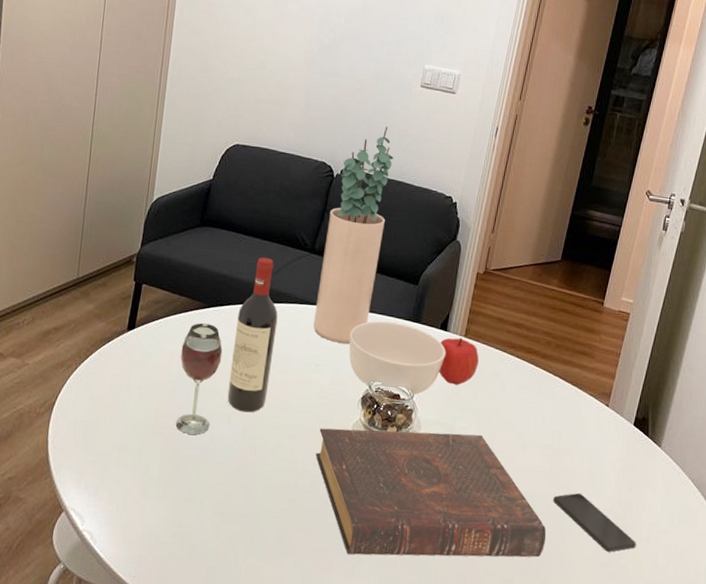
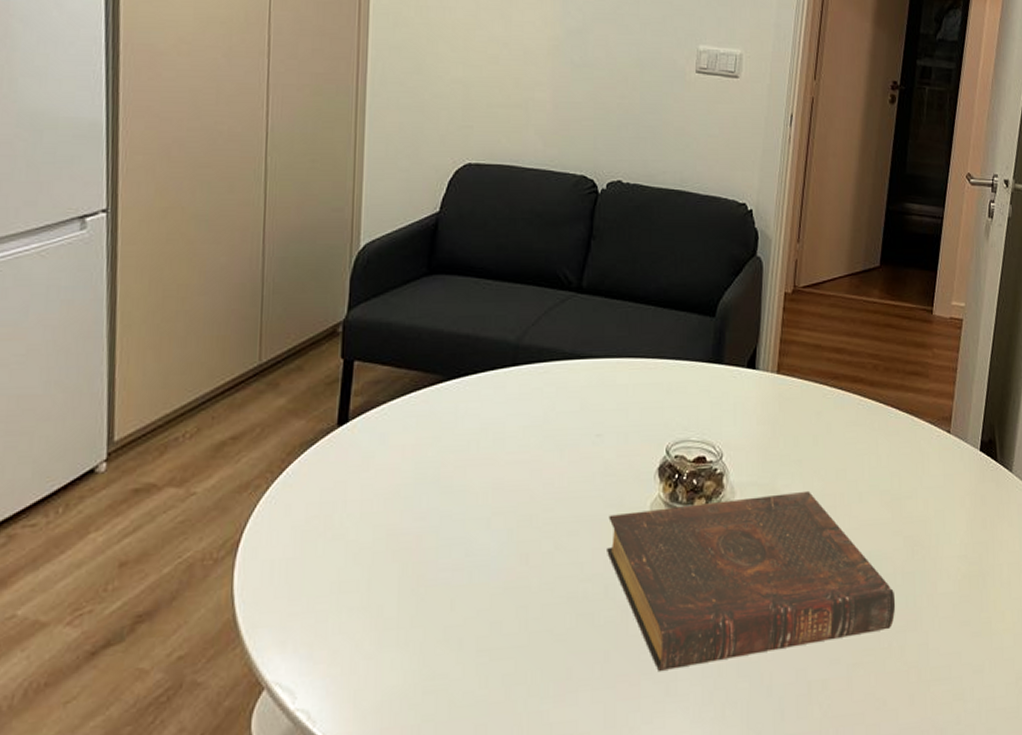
wineglass: present [175,322,223,435] -> none [415,401,472,552]
wine bottle: present [227,257,278,413] -> none [484,305,542,511]
vase: present [313,126,394,344] -> none [589,124,671,403]
bowl: present [349,321,446,399] -> none [636,367,757,464]
fruit: present [439,337,479,385] -> none [749,375,797,434]
smartphone: present [553,492,636,552] -> none [899,541,997,607]

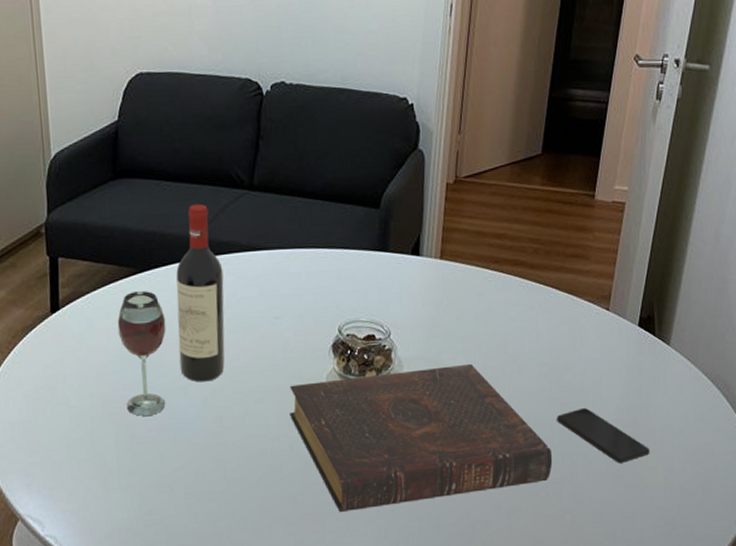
wineglass: none [415,401,472,552] -> present [117,290,166,416]
wine bottle: none [484,305,542,511] -> present [176,203,225,382]
smartphone: none [899,541,997,607] -> present [557,407,650,463]

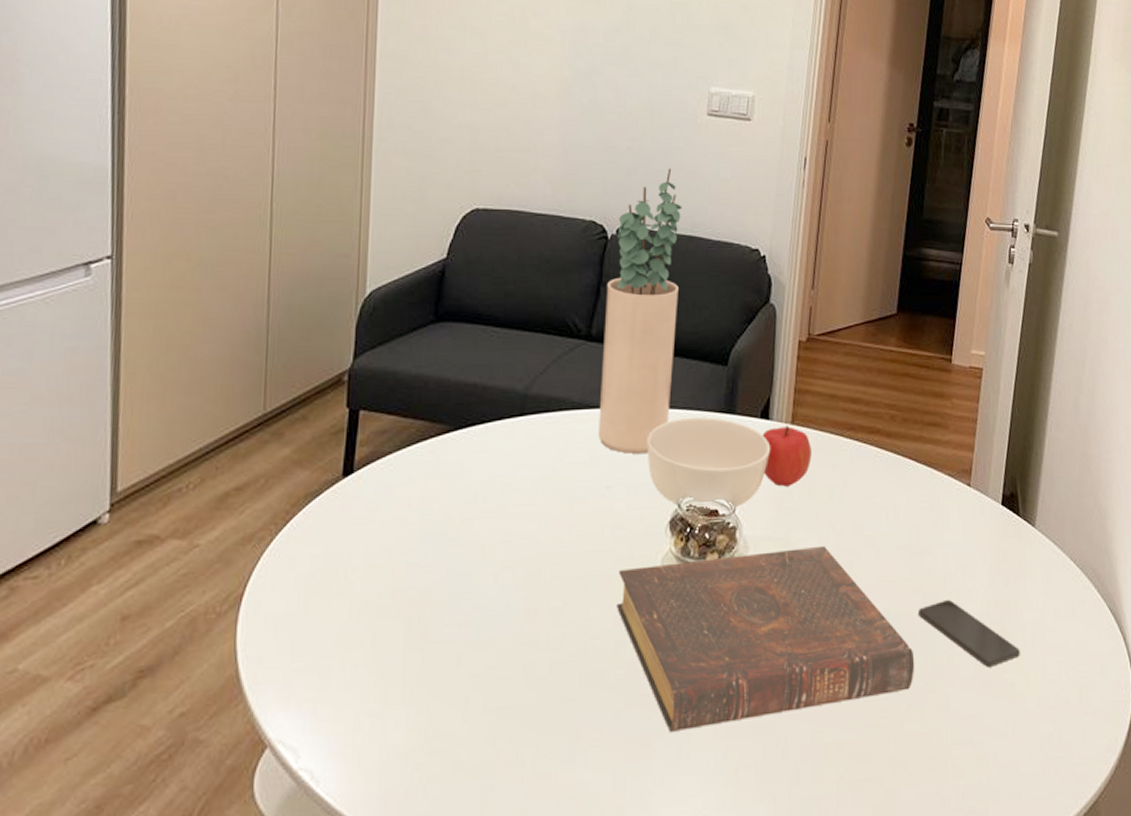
wineglass: present [117,290,166,416] -> none [421,451,479,607]
wine bottle: present [176,203,225,382] -> none [491,353,551,565]
vase: none [264,23,332,289] -> present [599,168,682,454]
bowl: none [308,255,422,342] -> present [646,417,771,518]
fruit: none [413,260,459,314] -> present [762,425,812,487]

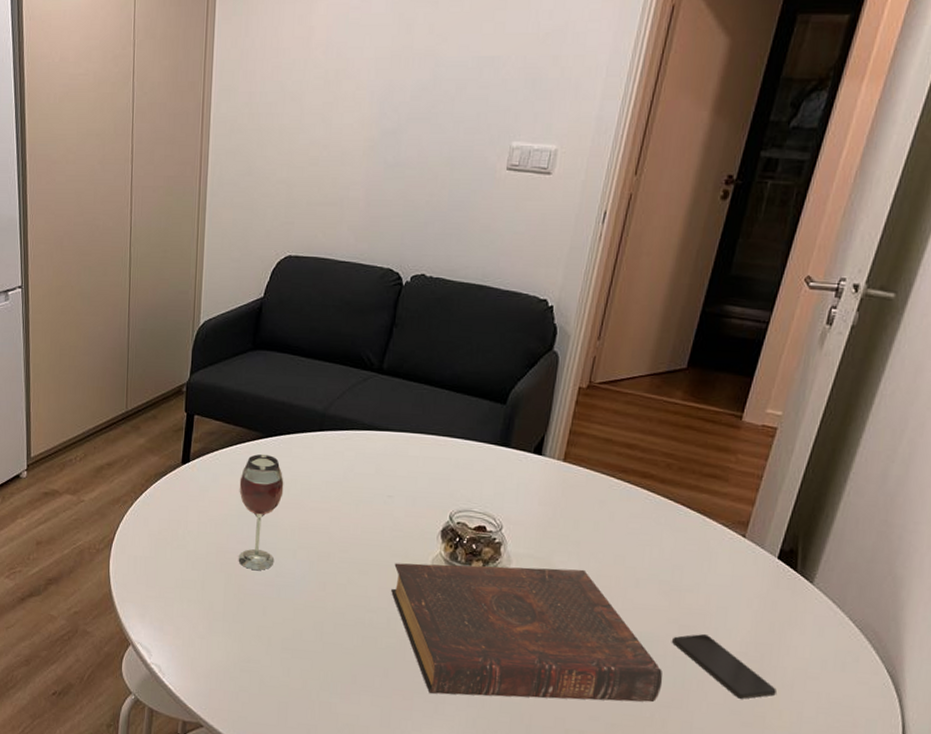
wineglass: none [421,451,479,607] -> present [238,454,284,570]
vase: present [599,168,682,454] -> none [384,221,475,472]
bowl: present [646,417,771,518] -> none [425,446,541,532]
fruit: present [762,425,812,487] -> none [532,462,581,515]

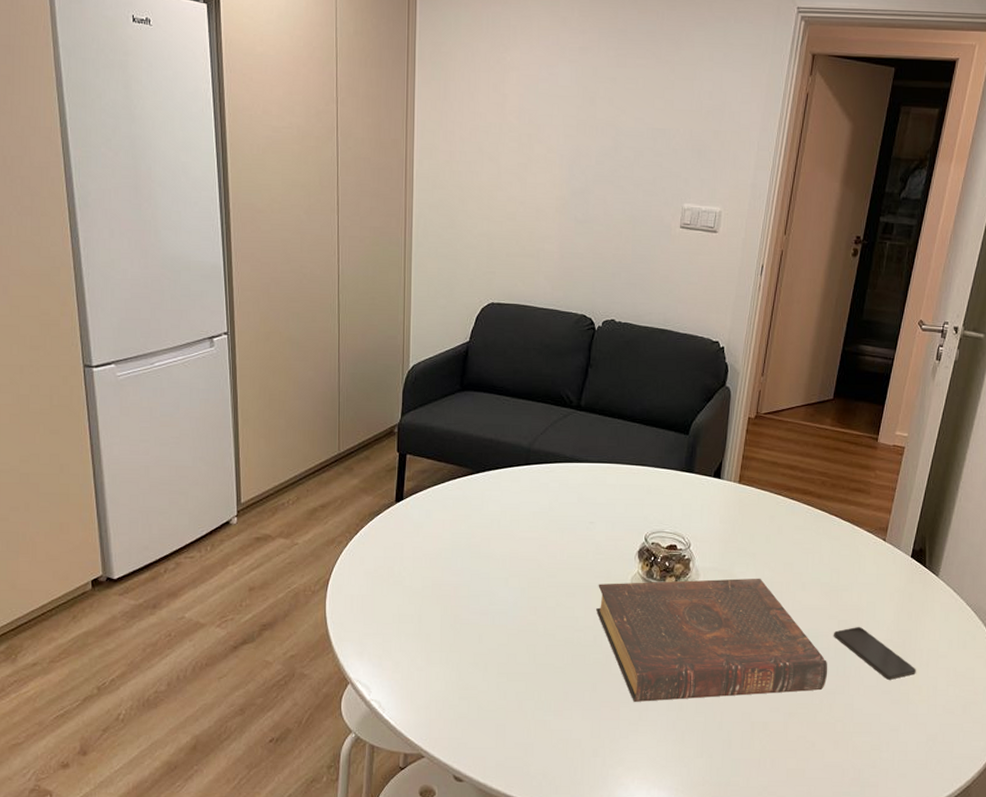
wineglass: present [238,454,284,570] -> none [452,489,494,600]

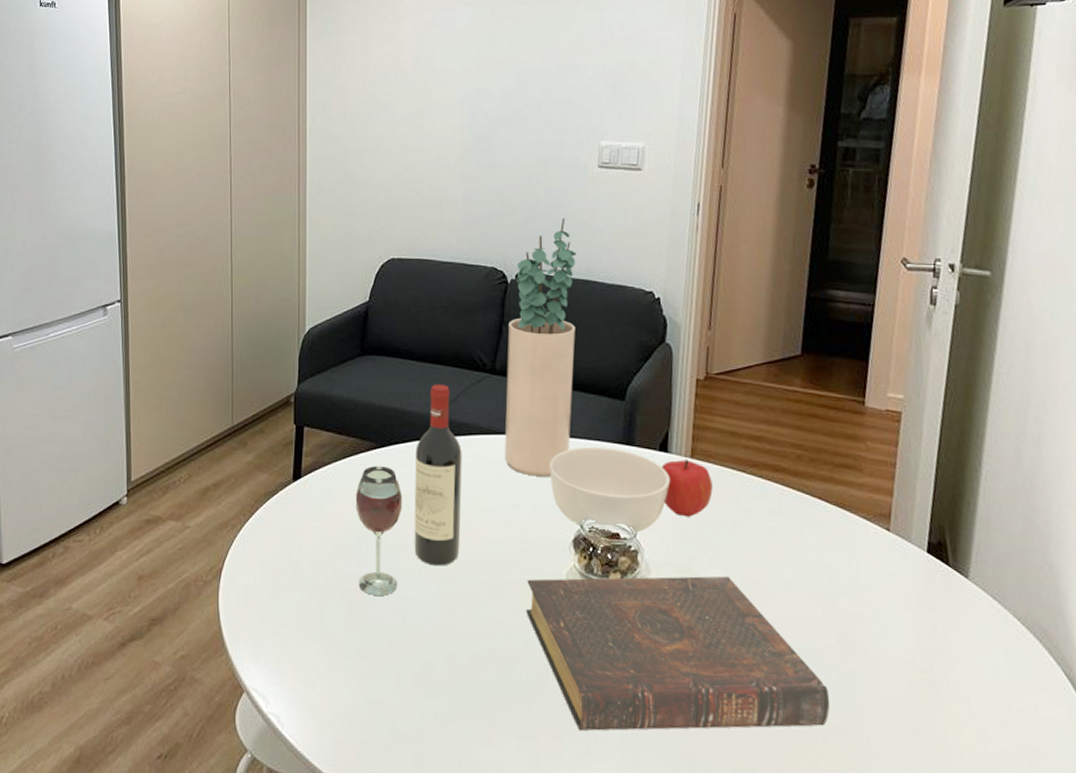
wineglass: none [452,489,494,600] -> present [355,465,403,596]
wine bottle: none [503,418,548,574] -> present [414,384,462,566]
vase: none [585,272,656,499] -> present [504,218,577,477]
bowl: none [622,474,721,550] -> present [549,447,671,540]
fruit: none [714,484,754,531] -> present [661,459,713,517]
smartphone: present [834,626,916,680] -> none [833,642,953,716]

